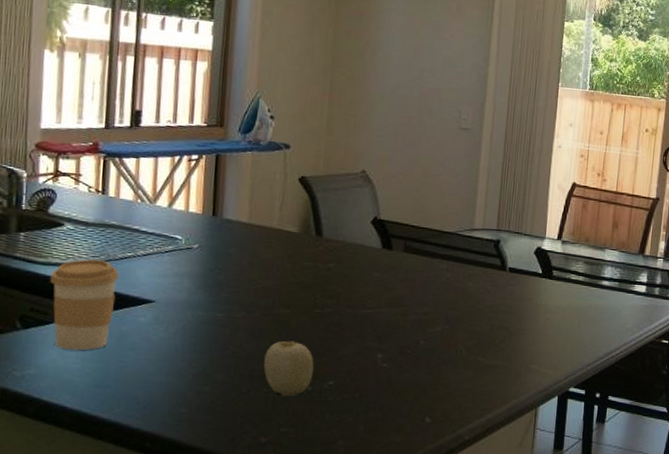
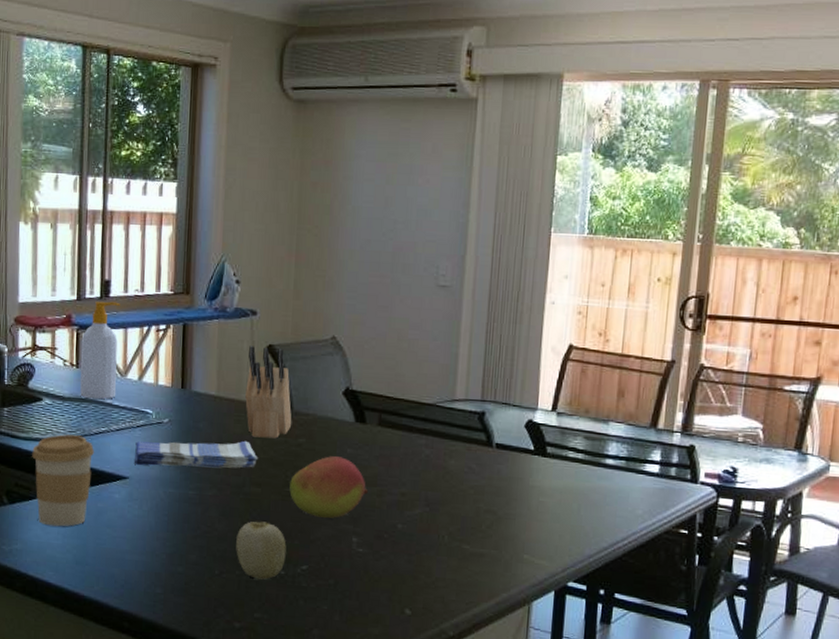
soap bottle: none [105,130,151,225] -> present [80,301,120,400]
dish towel: none [162,266,289,292] -> present [135,441,259,468]
knife block: none [276,177,322,264] -> present [245,346,292,439]
fruit: none [318,279,394,337] -> present [289,456,369,519]

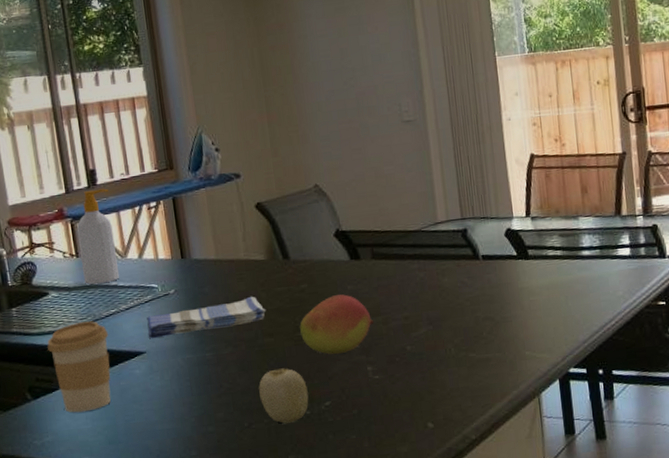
knife block: present [245,346,292,439] -> none [239,205,292,292]

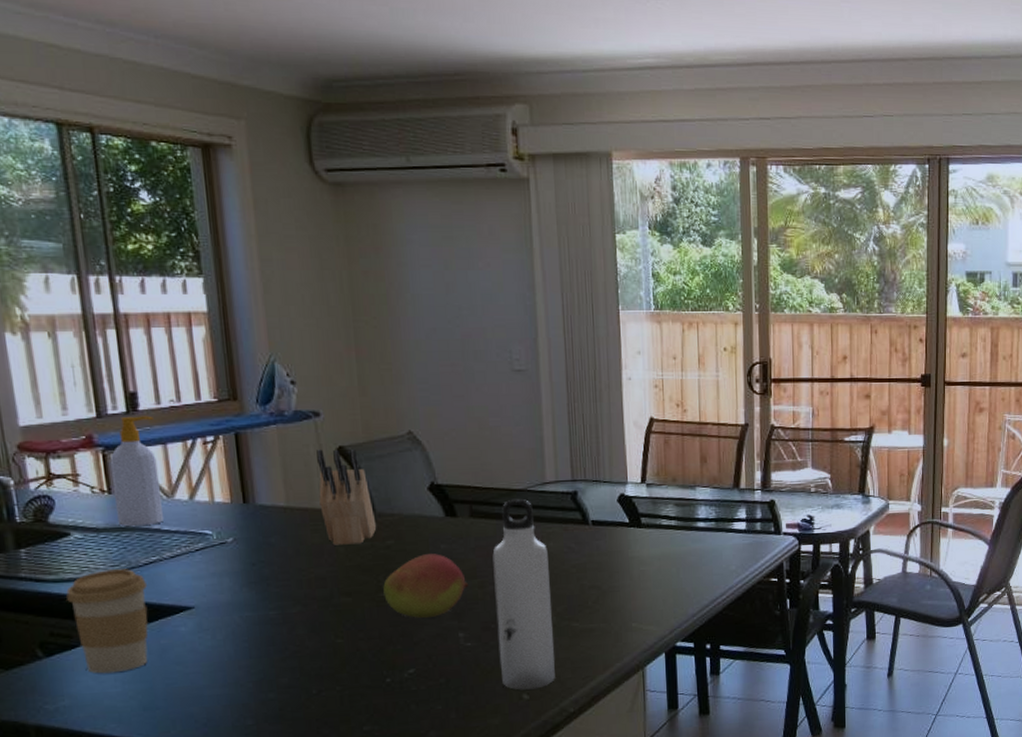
dish towel: present [147,297,267,338] -> none [197,551,345,592]
knife block: none [239,205,292,292] -> present [316,449,377,545]
fruit: present [259,368,309,423] -> none [331,631,390,691]
water bottle: none [393,239,457,419] -> present [492,498,555,690]

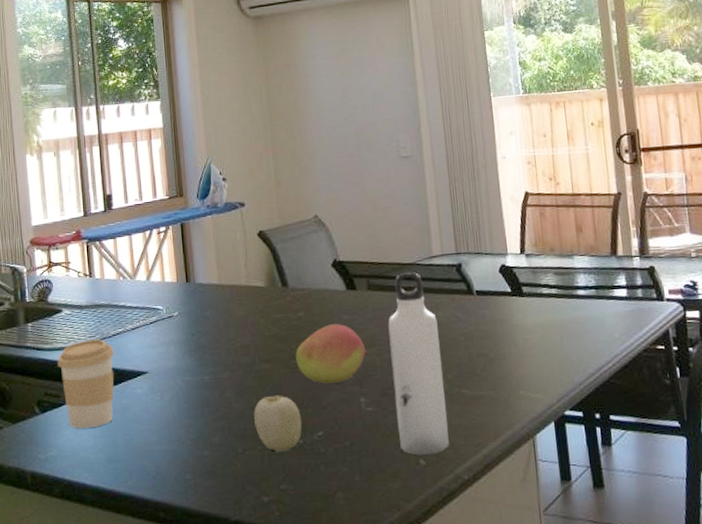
soap bottle: present [109,415,165,527] -> none [91,213,128,304]
knife block: present [316,449,377,545] -> none [242,233,290,317]
fruit: none [331,631,390,691] -> present [254,395,302,451]

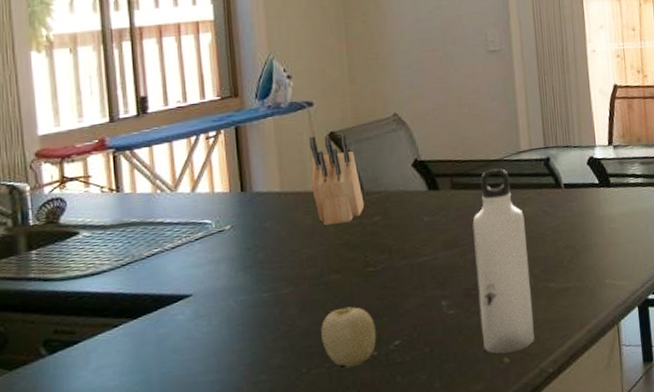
coffee cup: present [57,339,114,429] -> none [72,262,148,368]
knife block: none [242,233,290,317] -> present [310,134,365,225]
fruit: present [296,324,369,384] -> none [370,226,451,290]

